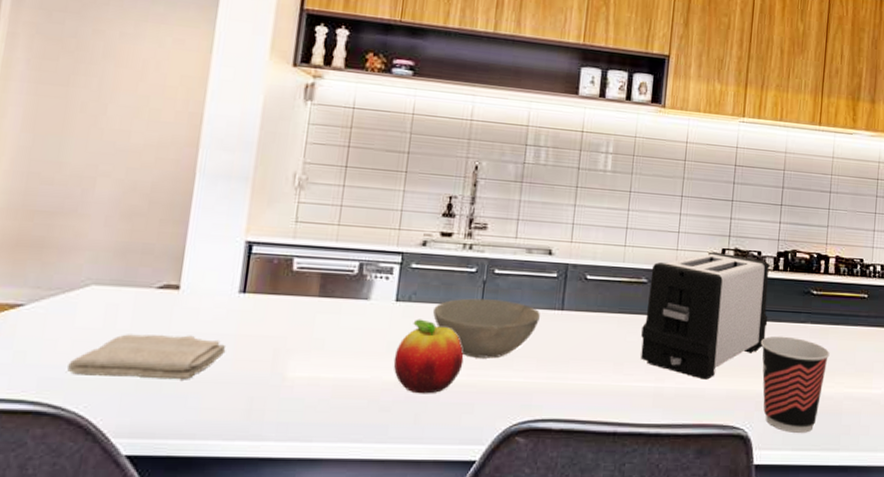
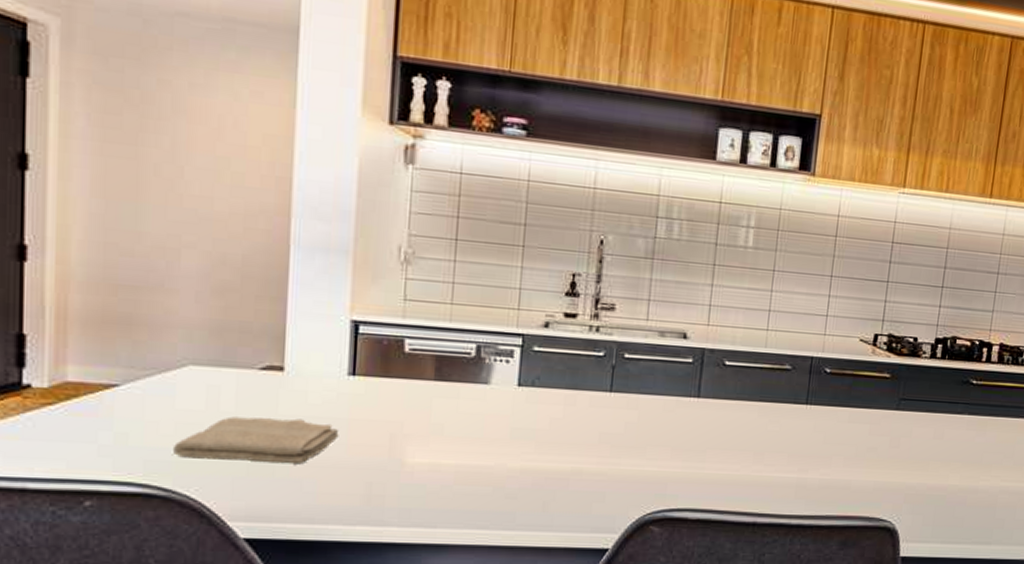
fruit: present [393,319,464,394] -> none [518,404,593,482]
bowl: present [432,298,540,359] -> none [558,384,674,447]
toaster: present [640,251,769,380] -> none [783,337,925,471]
cup: present [761,336,830,433] -> none [912,427,987,526]

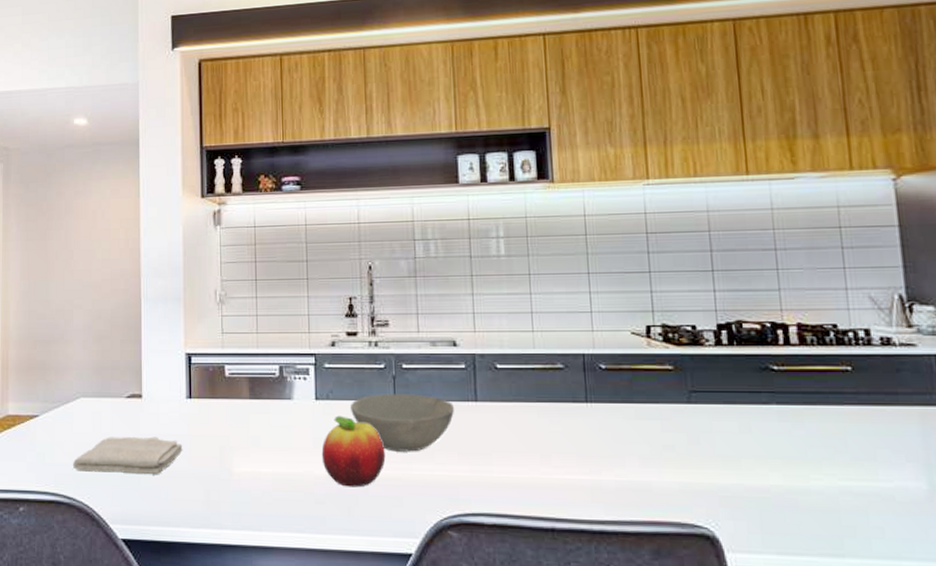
fruit: none [518,404,593,482] -> present [321,415,386,488]
bowl: none [558,384,674,447] -> present [349,394,454,452]

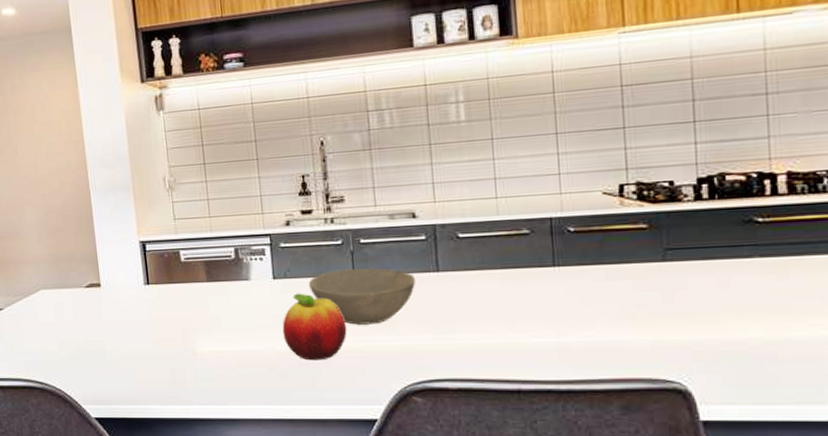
washcloth: present [73,436,183,475] -> none [41,322,146,359]

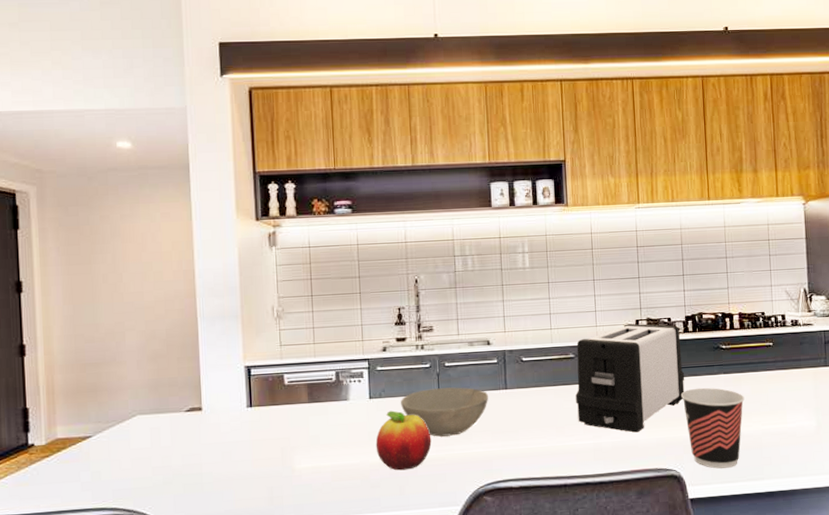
toaster: none [532,189,696,331] -> present [576,323,685,433]
cup: none [690,275,794,385] -> present [681,387,745,469]

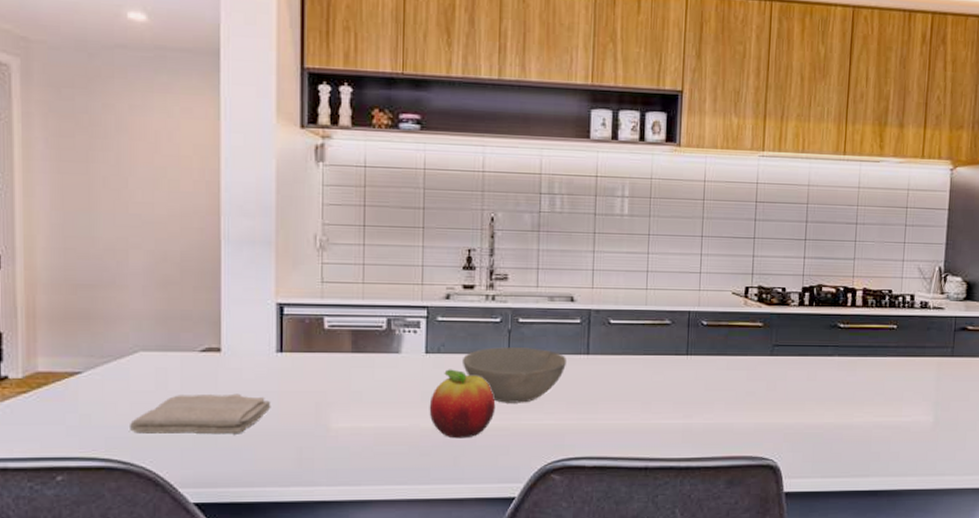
washcloth: none [132,444,245,485] -> present [130,393,271,435]
toaster: present [576,323,685,433] -> none [667,290,795,415]
cup: present [681,387,745,469] -> none [788,370,858,461]

